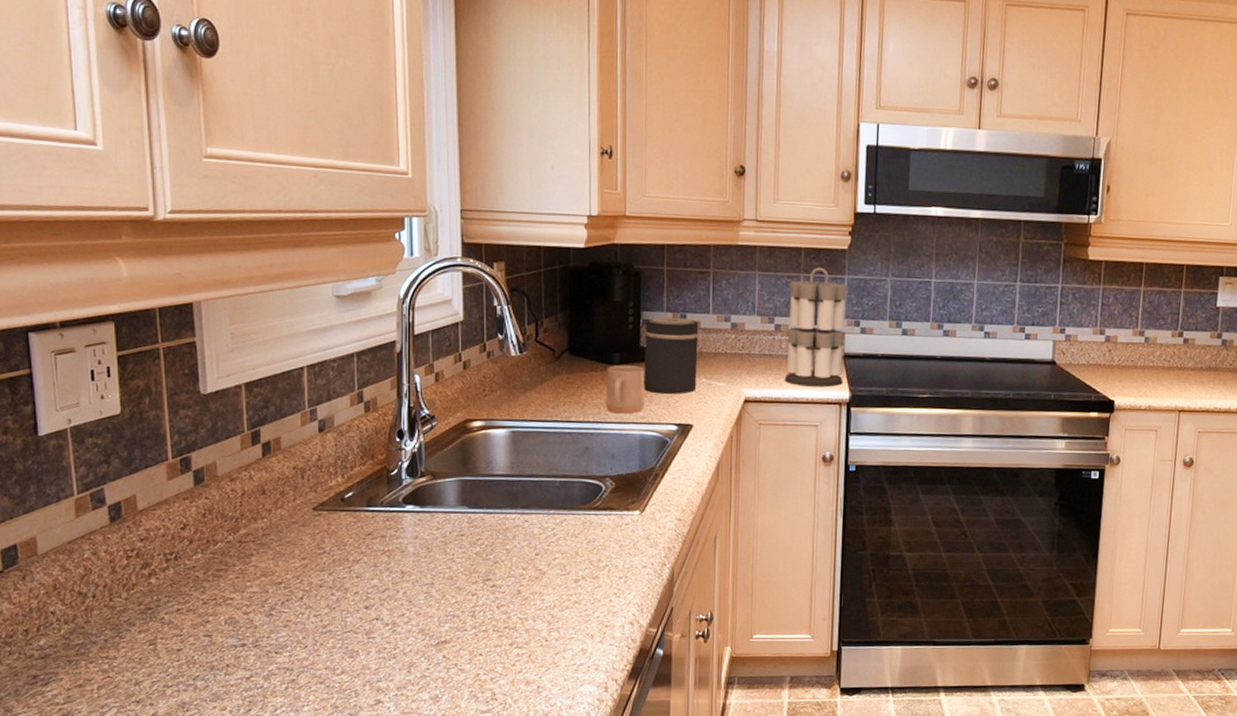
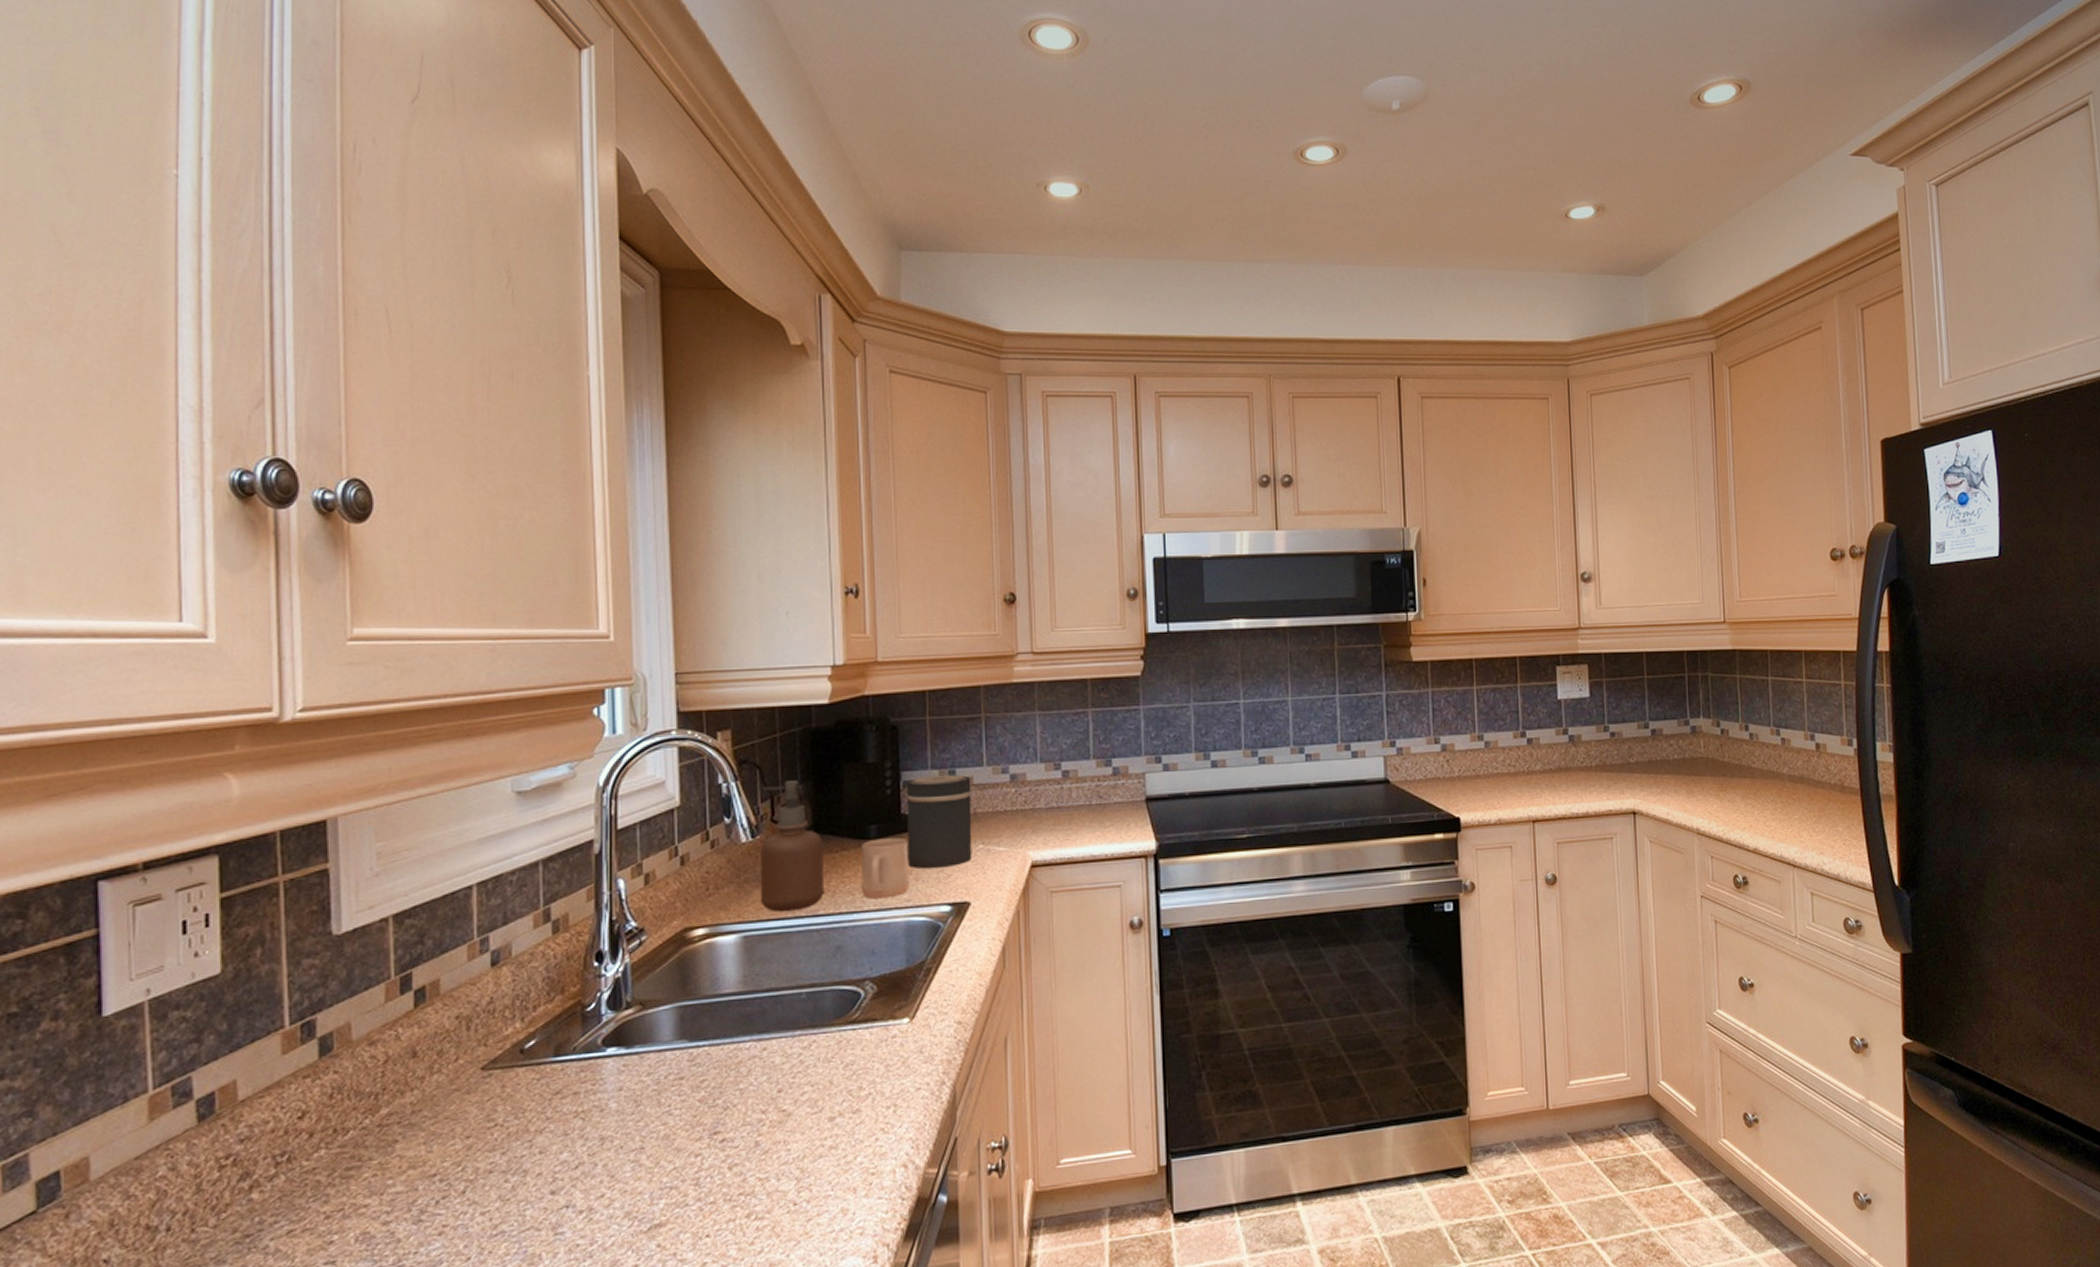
soap dispenser: none [525,309,576,416] -> present [759,780,824,913]
spice rack: present [784,267,848,388] -> none [1076,699,1149,841]

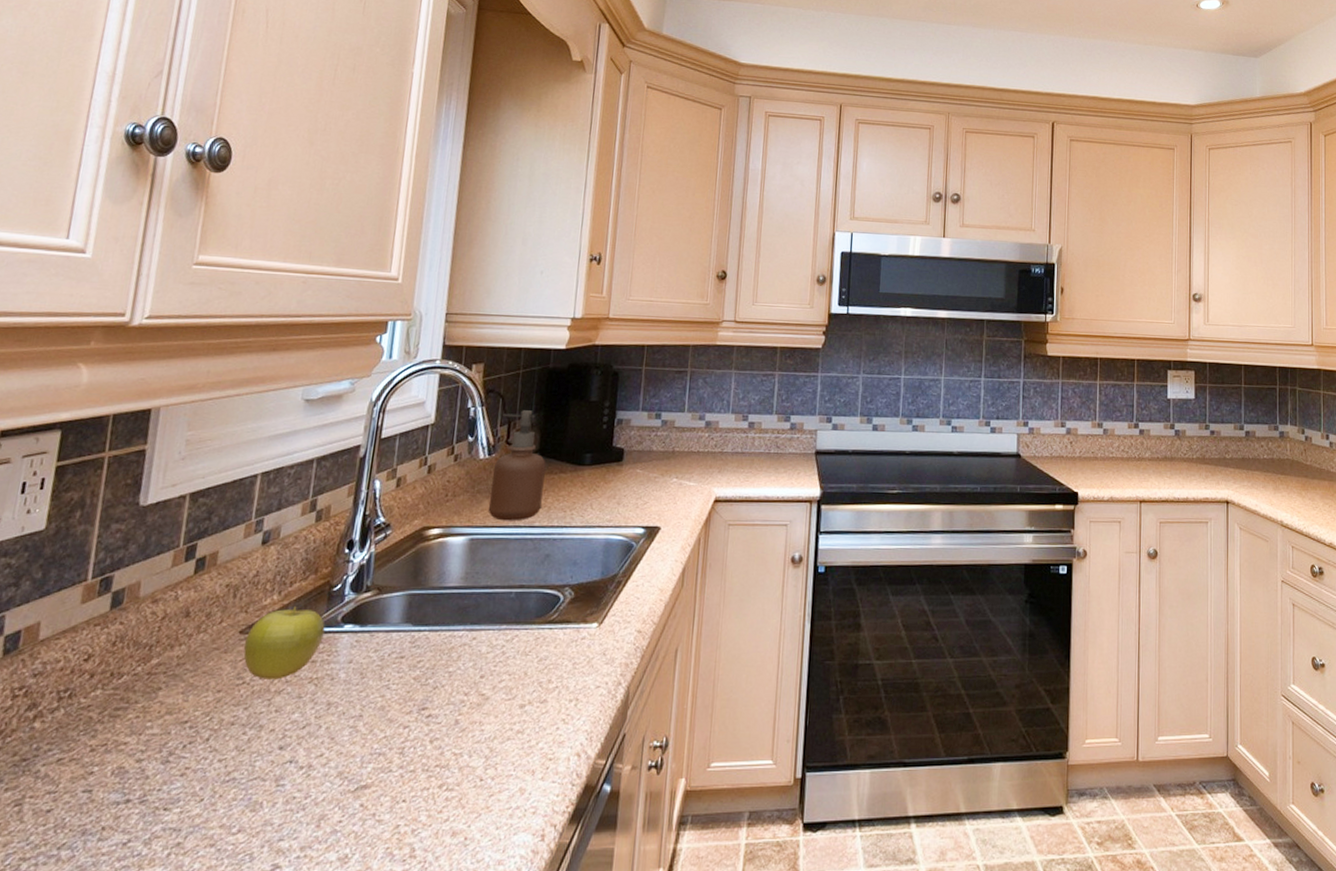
fruit: none [488,1033,584,1119] -> present [243,607,325,680]
mug: present [861,837,910,900] -> none [572,466,616,518]
cylinder: present [907,774,972,870] -> none [613,416,674,496]

